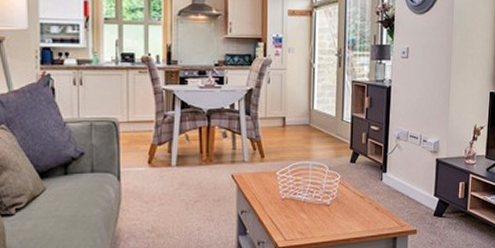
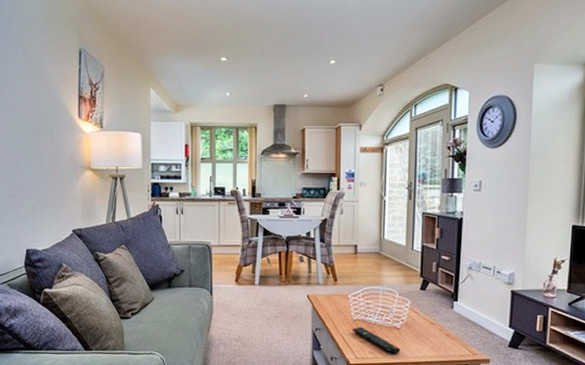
remote control: none [281,206,331,233] -> present [352,326,401,354]

